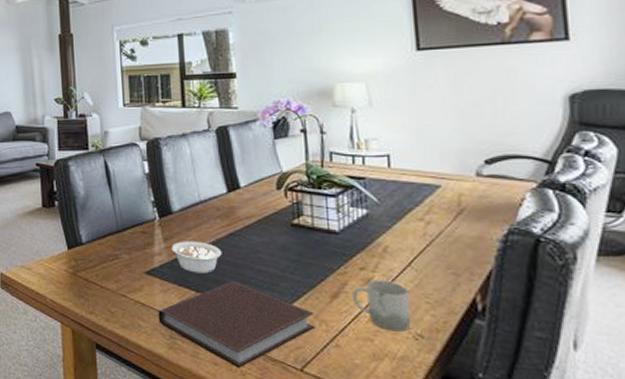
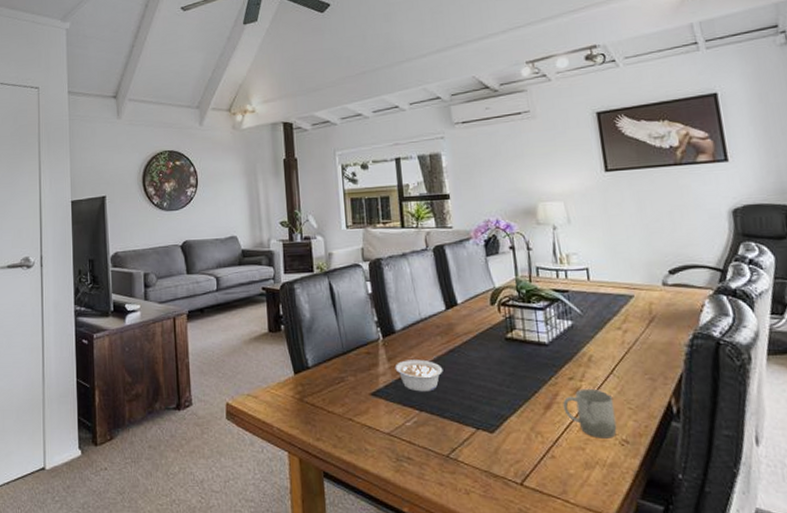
notebook: present [158,280,315,368] -> none [384,397,532,487]

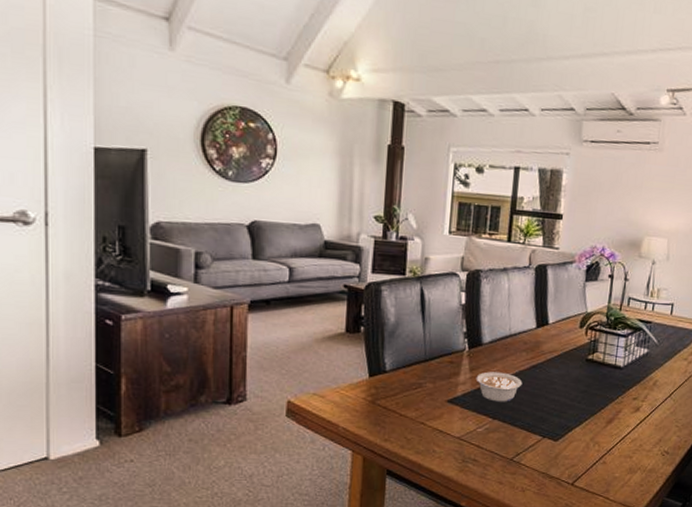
cup: present [563,388,617,439] -> none [622,408,666,450]

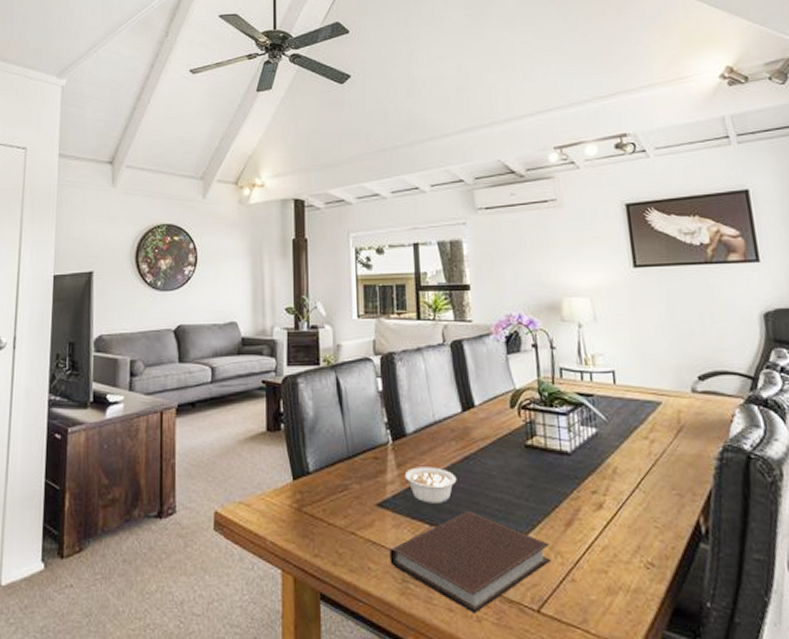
notebook: none [453,408,591,486] -> present [389,510,551,613]

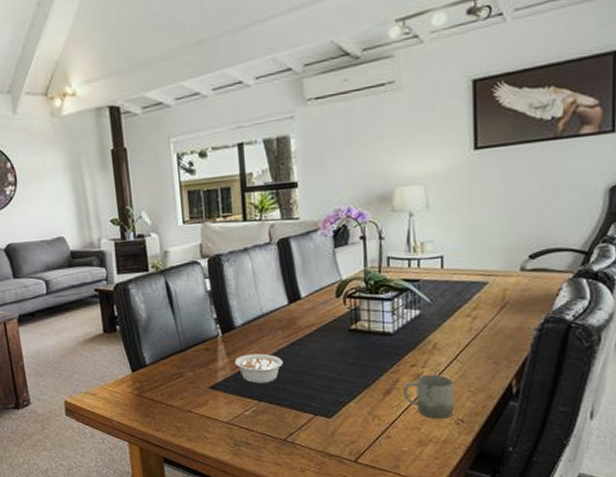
notebook: present [389,510,551,613] -> none [222,387,369,466]
cup: none [585,504,642,561] -> present [403,374,454,419]

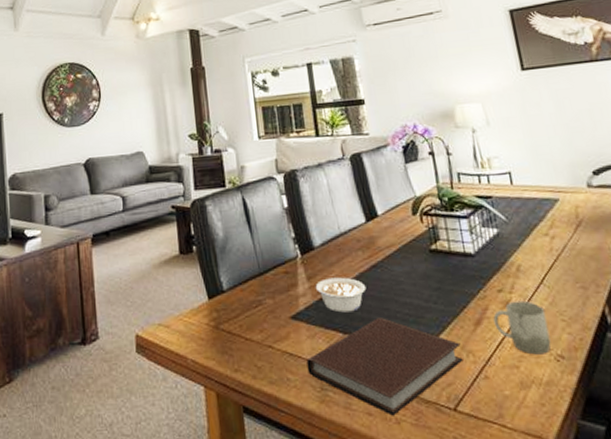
notebook: none [222,387,369,466] -> present [306,316,463,416]

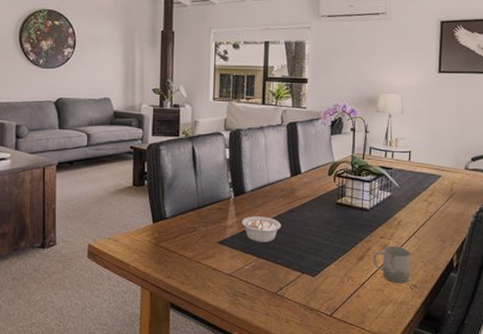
notebook: present [306,316,463,416] -> none [225,247,345,317]

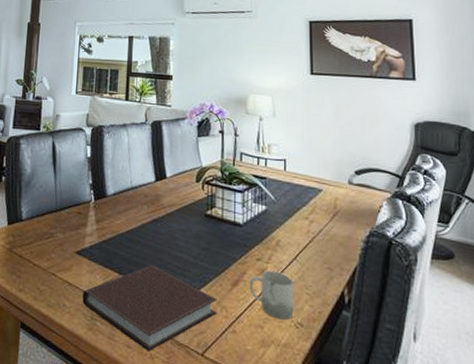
notebook: none [225,247,345,317] -> present [82,264,217,352]
legume: present [241,216,282,242] -> none [101,224,145,257]

